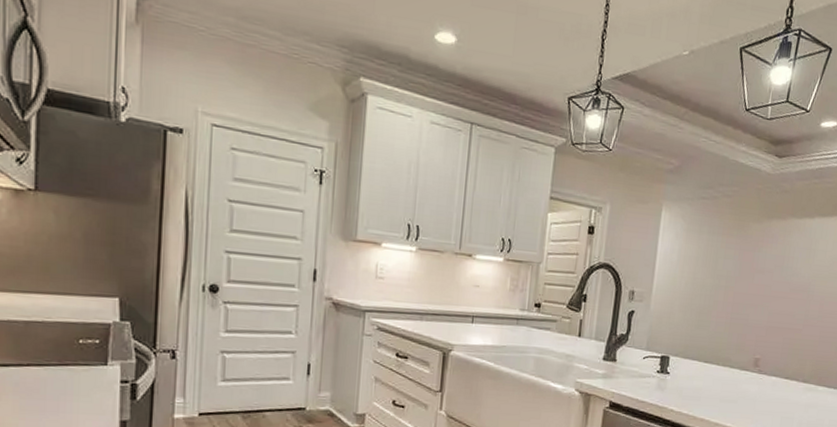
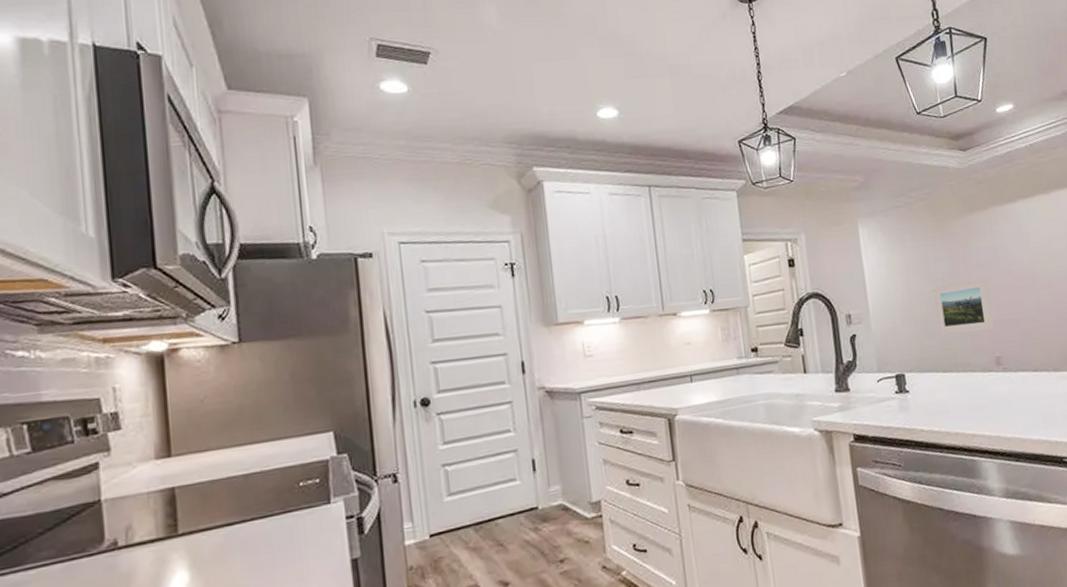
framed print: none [710,282,767,333] -> present [933,277,994,335]

